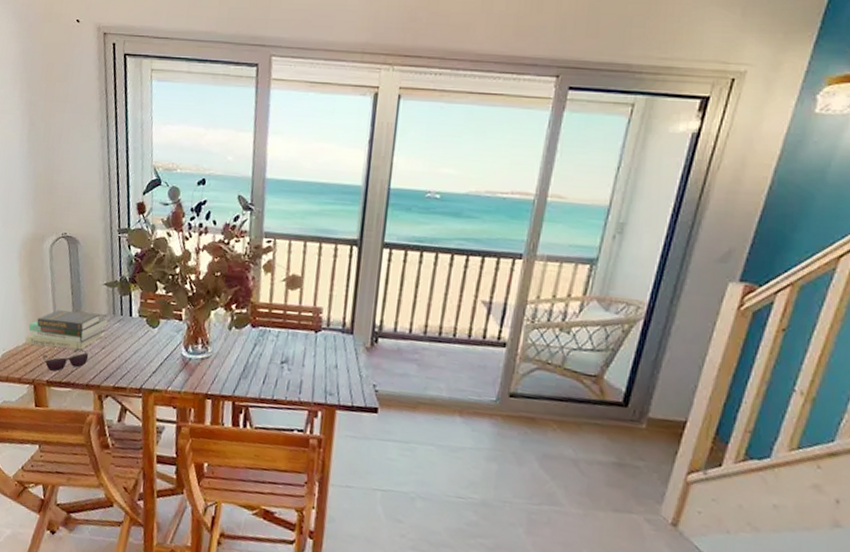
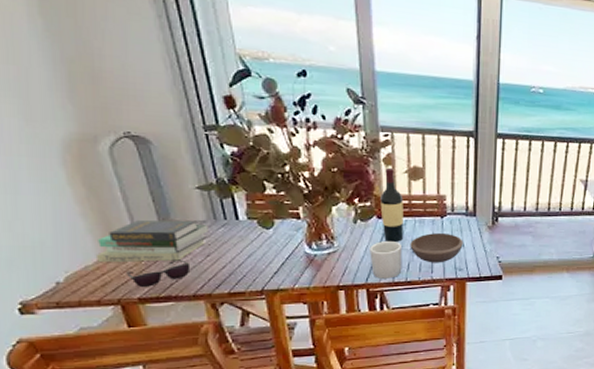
mug: none [239,351,273,394] -> present [370,240,403,279]
wine bottle: none [255,274,279,355] -> present [380,167,404,243]
bowl: none [280,348,337,384] -> present [410,233,463,263]

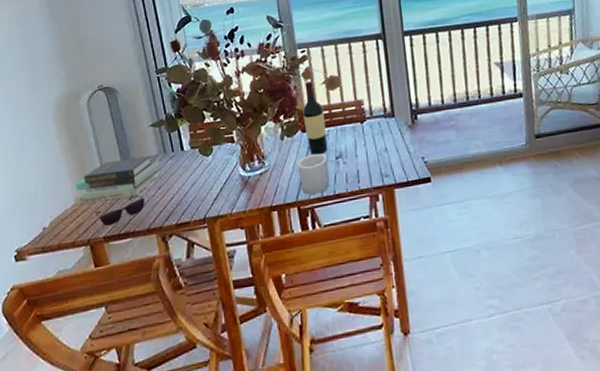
bowl: present [410,233,463,263] -> none [334,138,386,172]

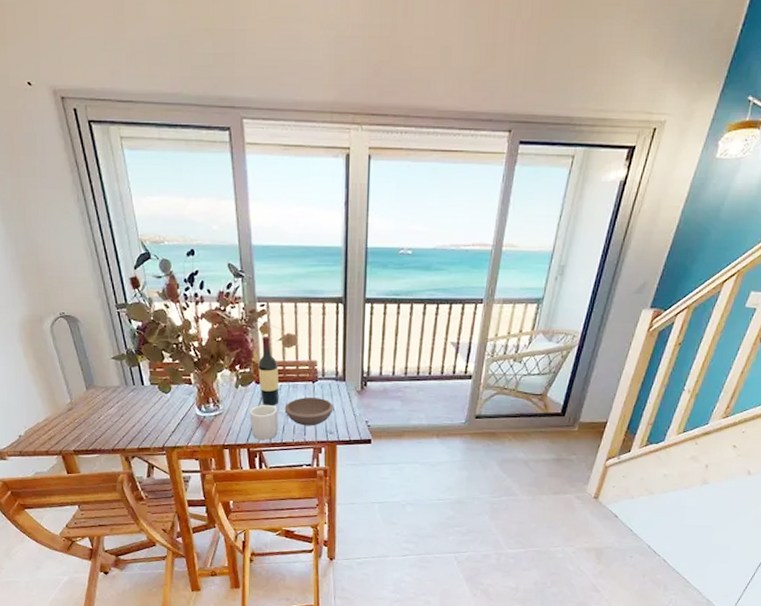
books: present [73,156,160,206] -> none [44,385,122,421]
sunglasses: present [95,195,145,227] -> none [65,419,110,442]
bowl: none [334,138,386,172] -> present [284,397,333,426]

